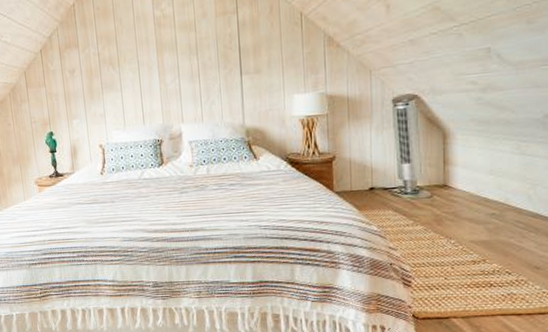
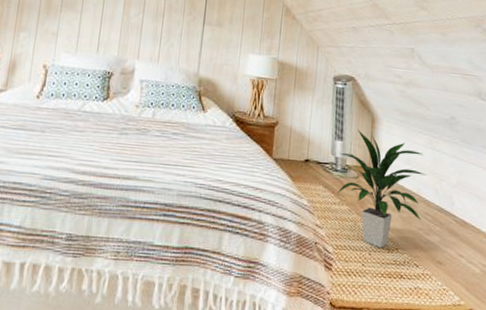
indoor plant: none [409,149,517,262] -> present [337,130,428,249]

